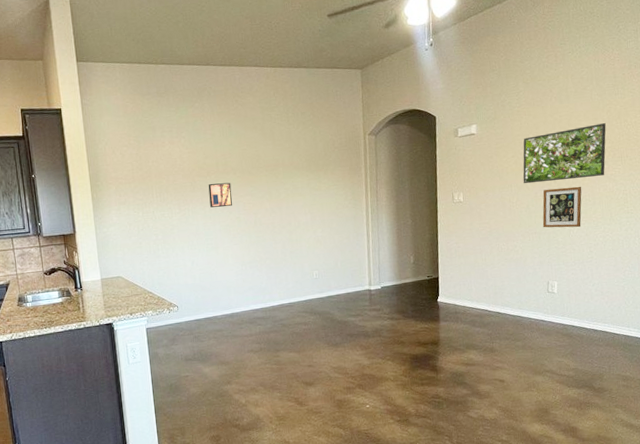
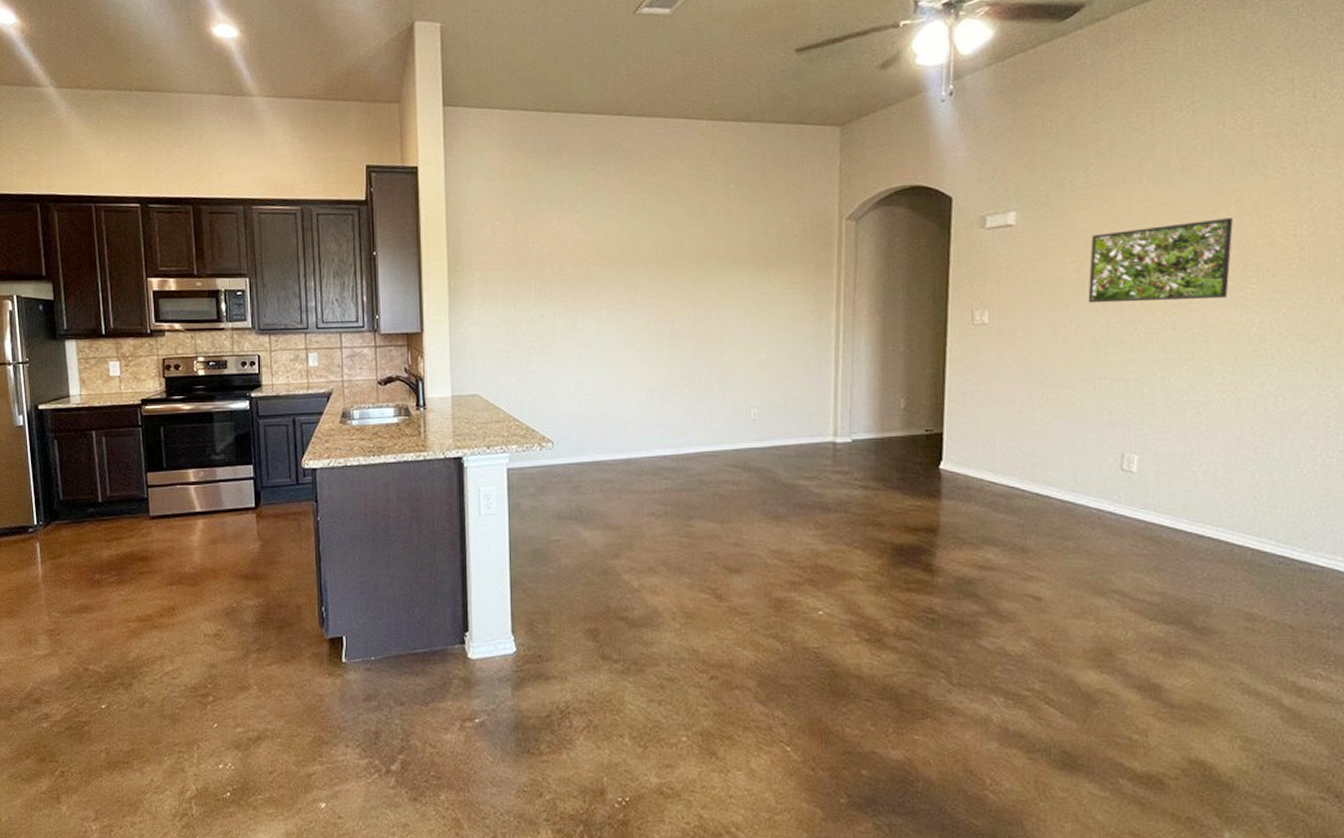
wall art: present [208,182,233,208] -> none [607,276,641,310]
picture frame: present [542,186,582,228] -> none [1117,312,1187,375]

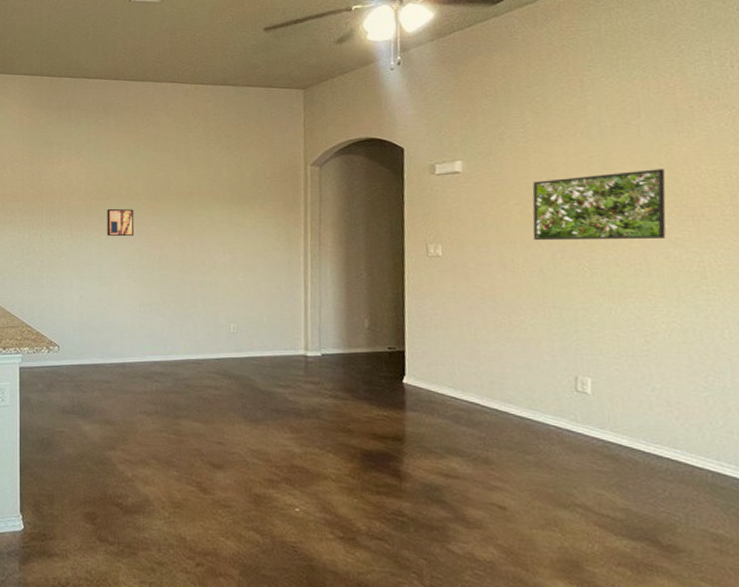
wall art: none [607,276,641,310] -> present [107,208,135,237]

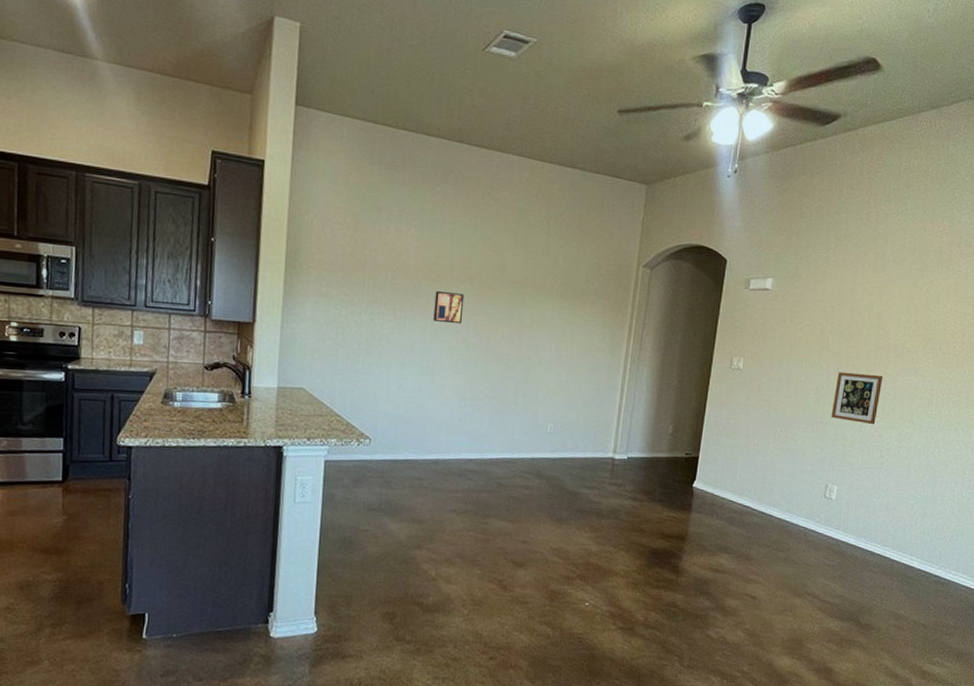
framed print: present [532,169,666,241] -> none [816,304,922,367]
picture frame: none [565,250,629,306] -> present [831,372,883,425]

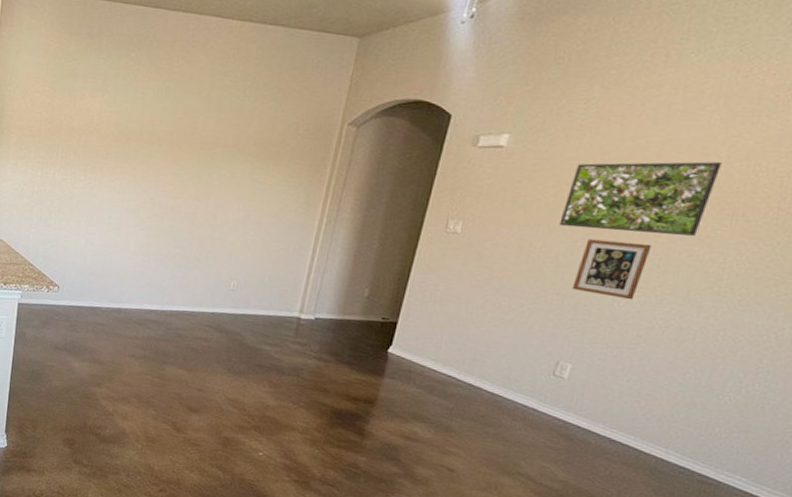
wall art: present [433,290,465,324] -> none [122,152,154,184]
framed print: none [816,304,922,367] -> present [559,161,722,236]

